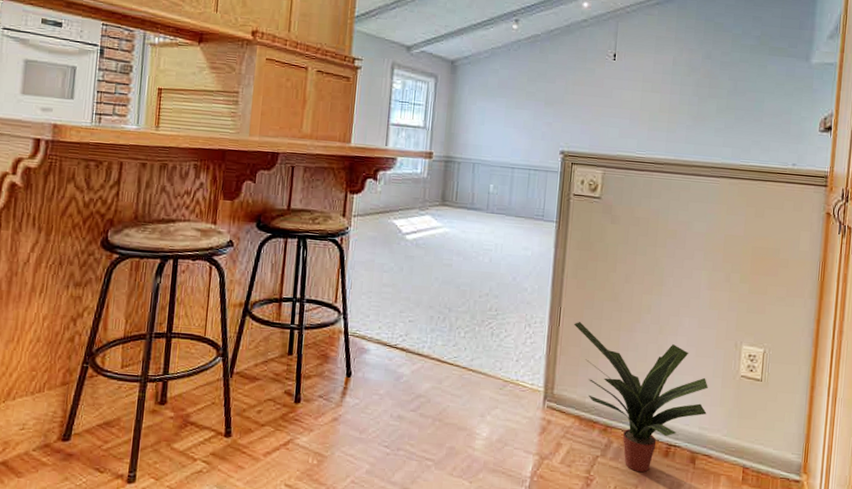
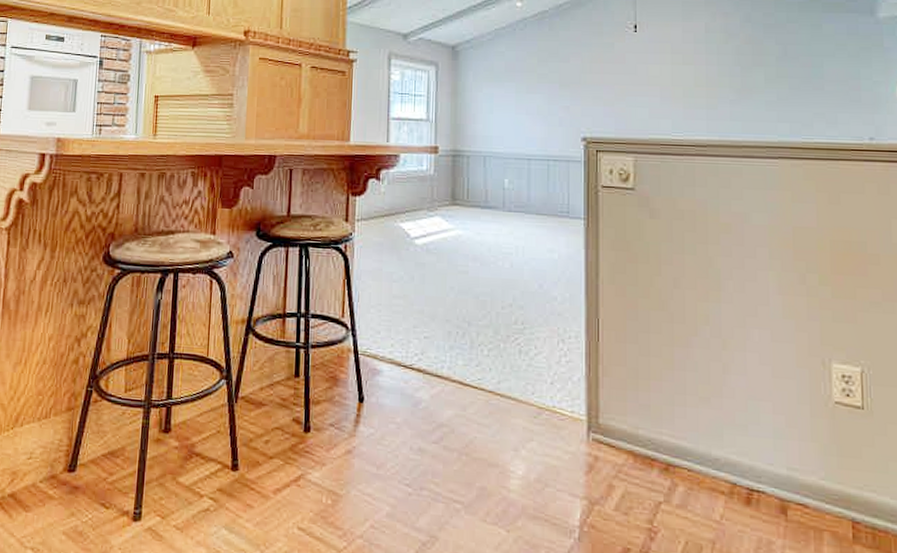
potted plant: present [574,322,708,473] -> none [616,336,795,525]

